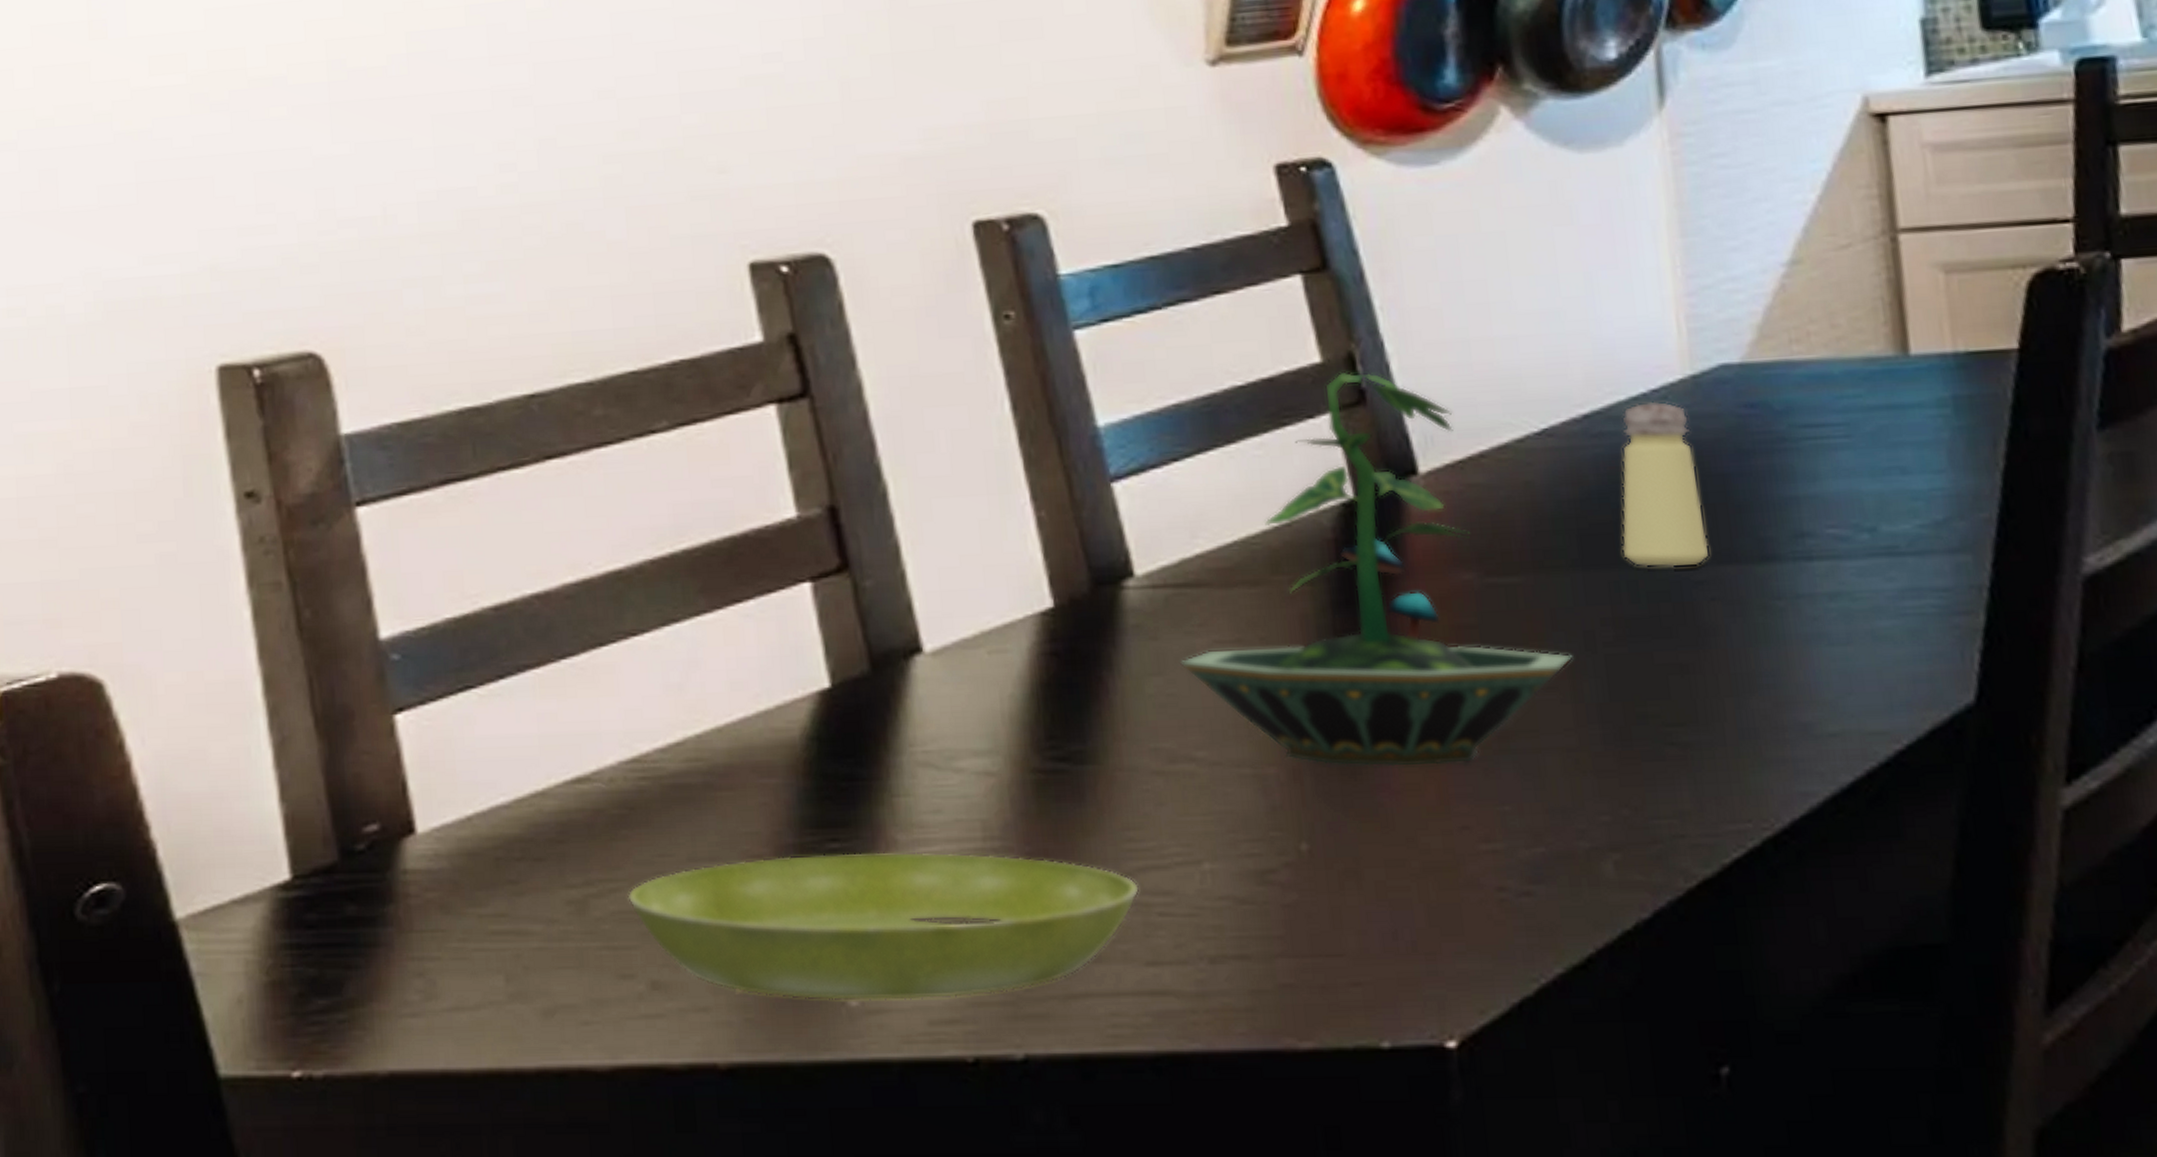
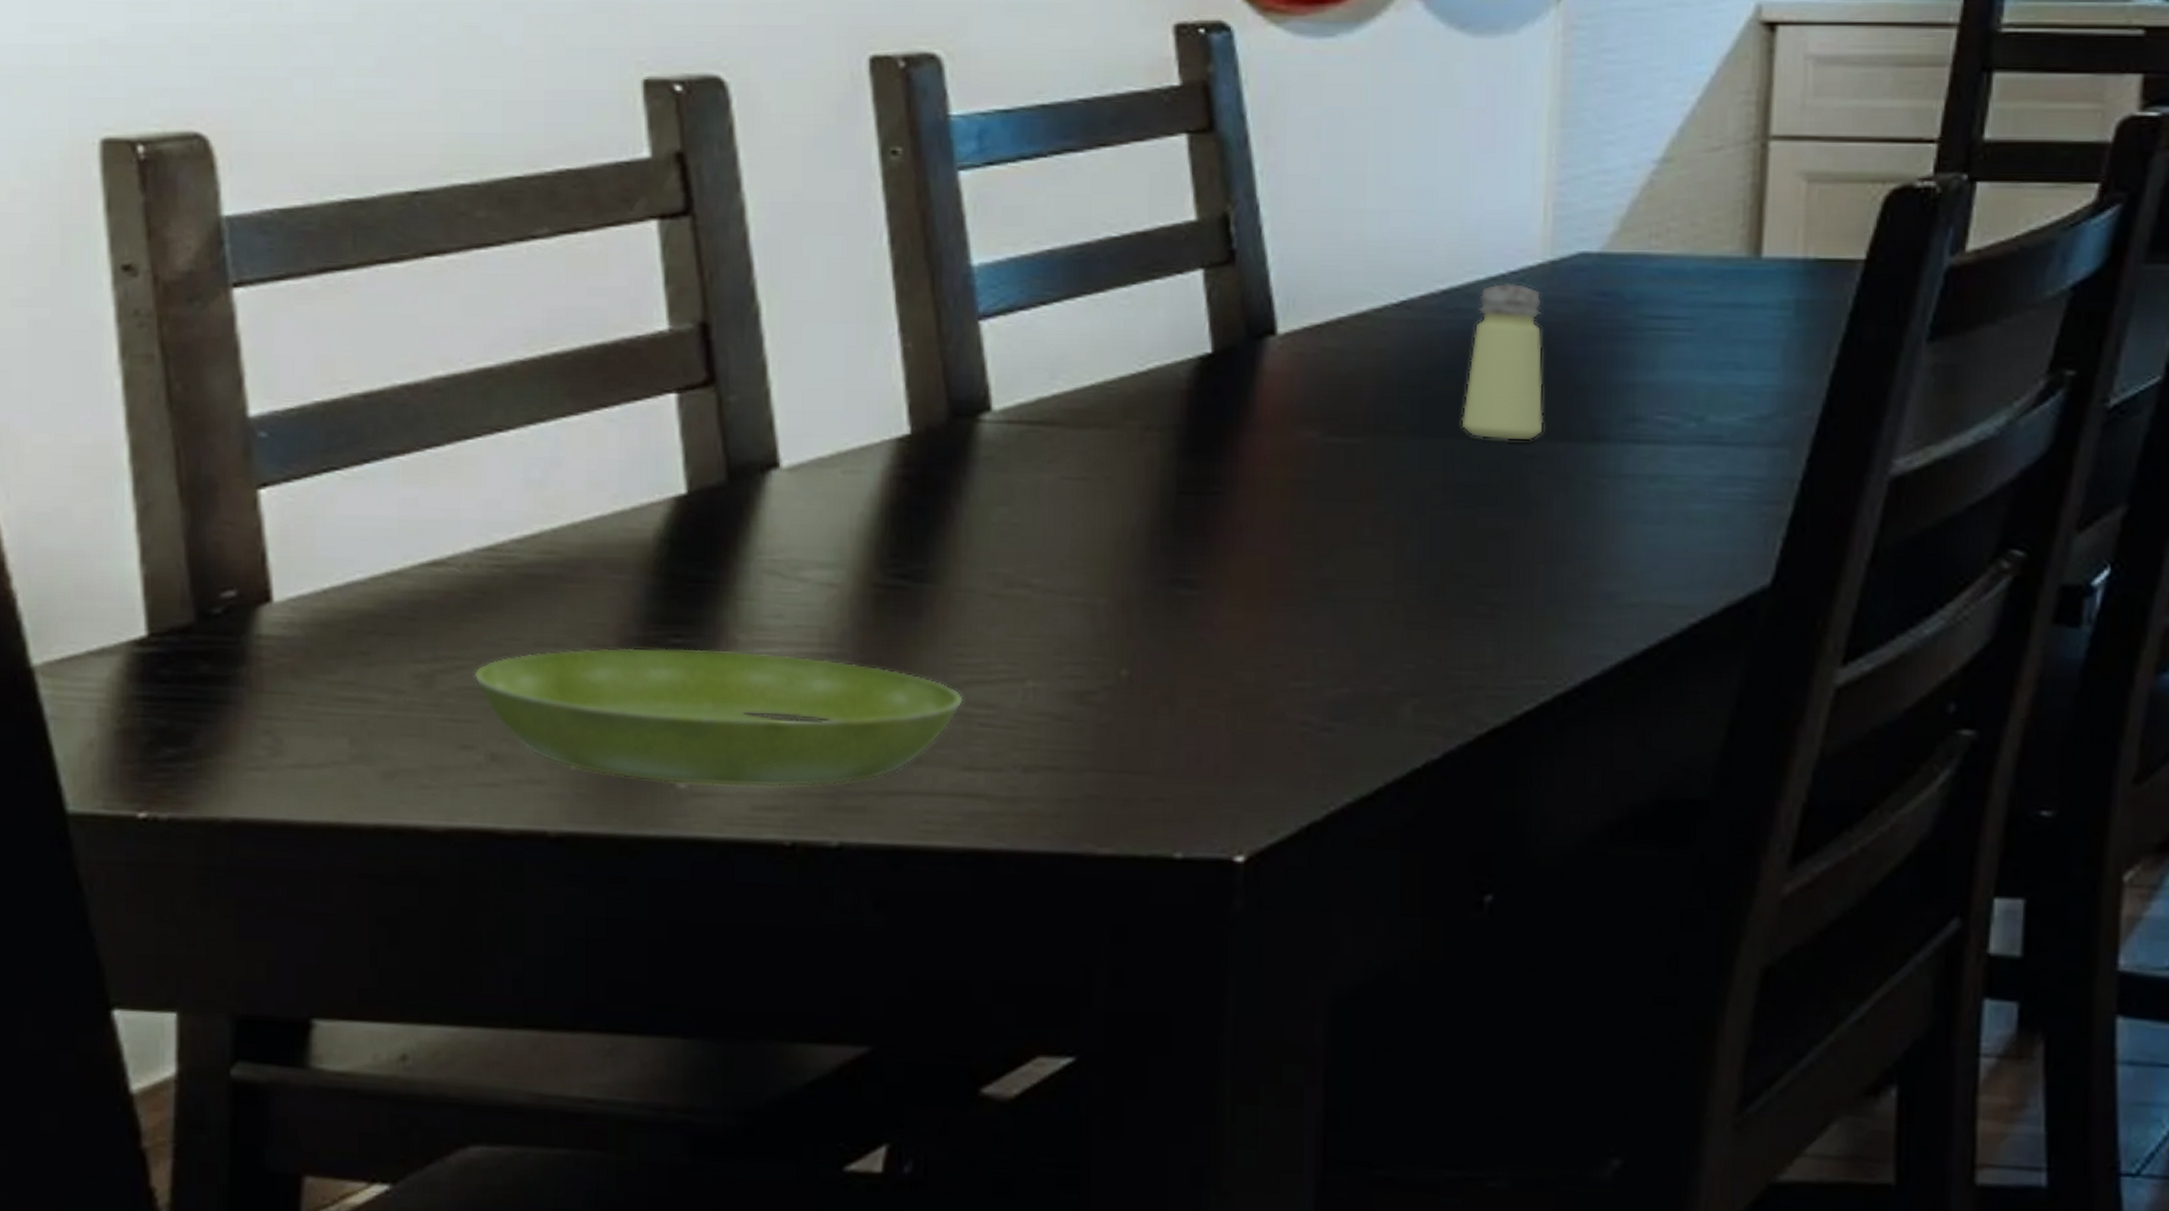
terrarium: present [1180,371,1574,768] -> none [1026,231,1401,608]

